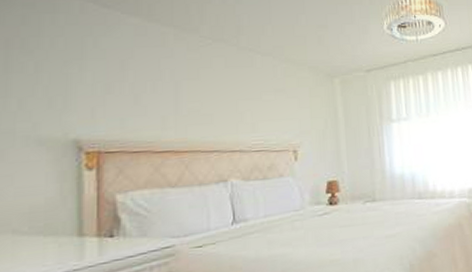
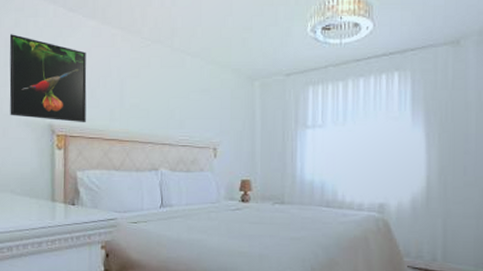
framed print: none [11,33,129,136] -> present [9,34,87,123]

